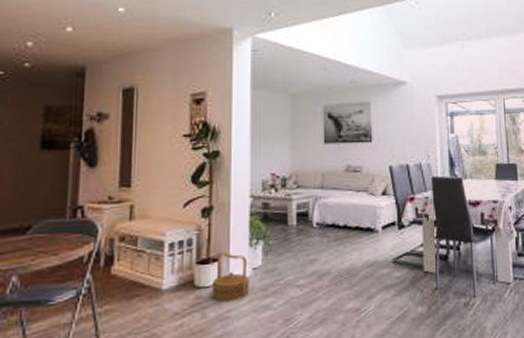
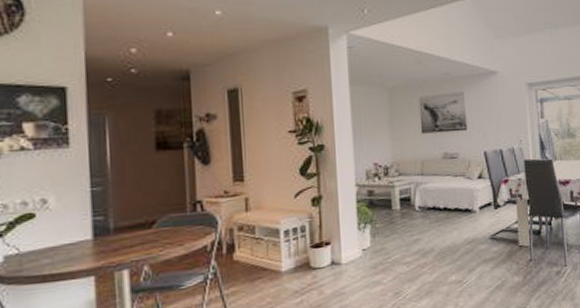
basket: present [212,251,250,302] -> none [326,236,361,280]

